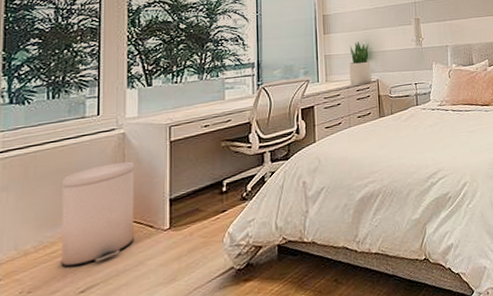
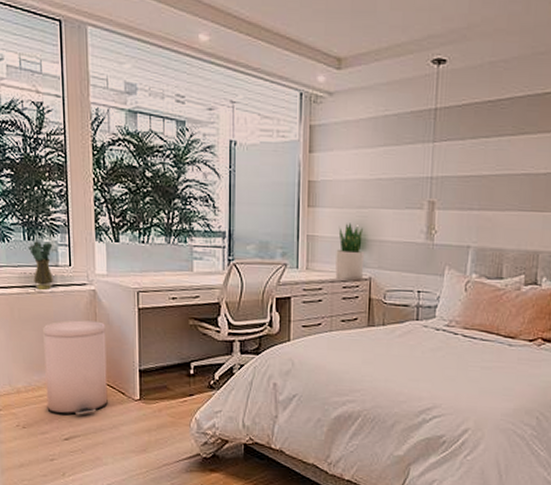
vase: none [51,97,81,144] -> present [28,239,53,291]

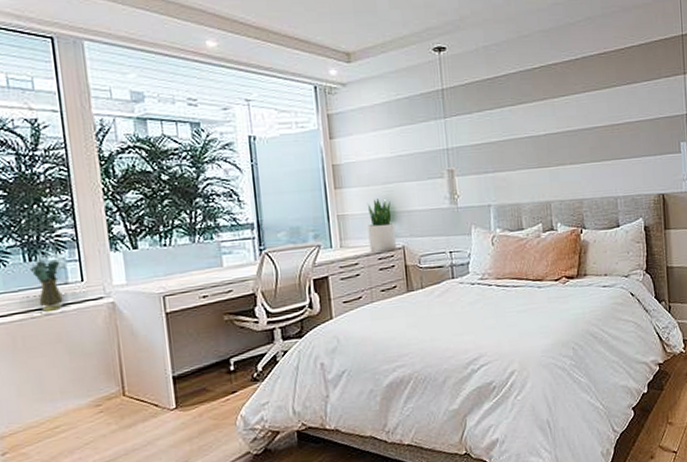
pedal bin: present [43,320,108,416] -> none [54,334,139,445]

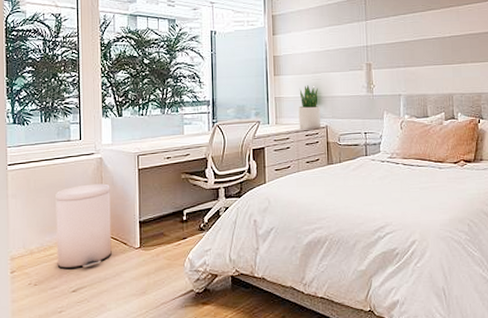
vase: present [29,259,64,313] -> none [44,121,66,163]
pedal bin: none [54,334,139,445] -> present [55,183,112,270]

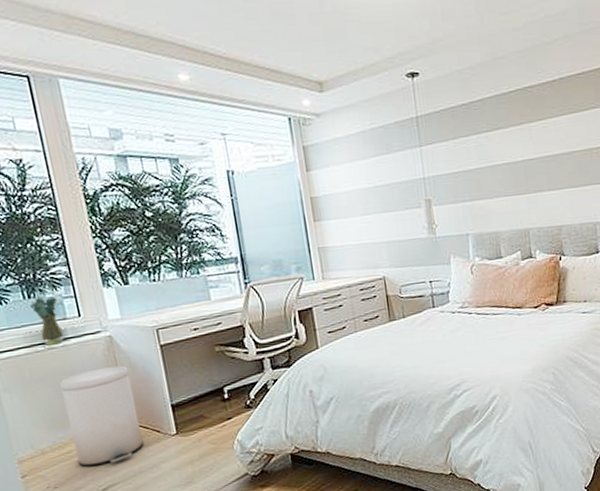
vase: none [44,121,66,163] -> present [29,296,64,347]
planter: present [298,85,321,129] -> none [346,230,377,283]

